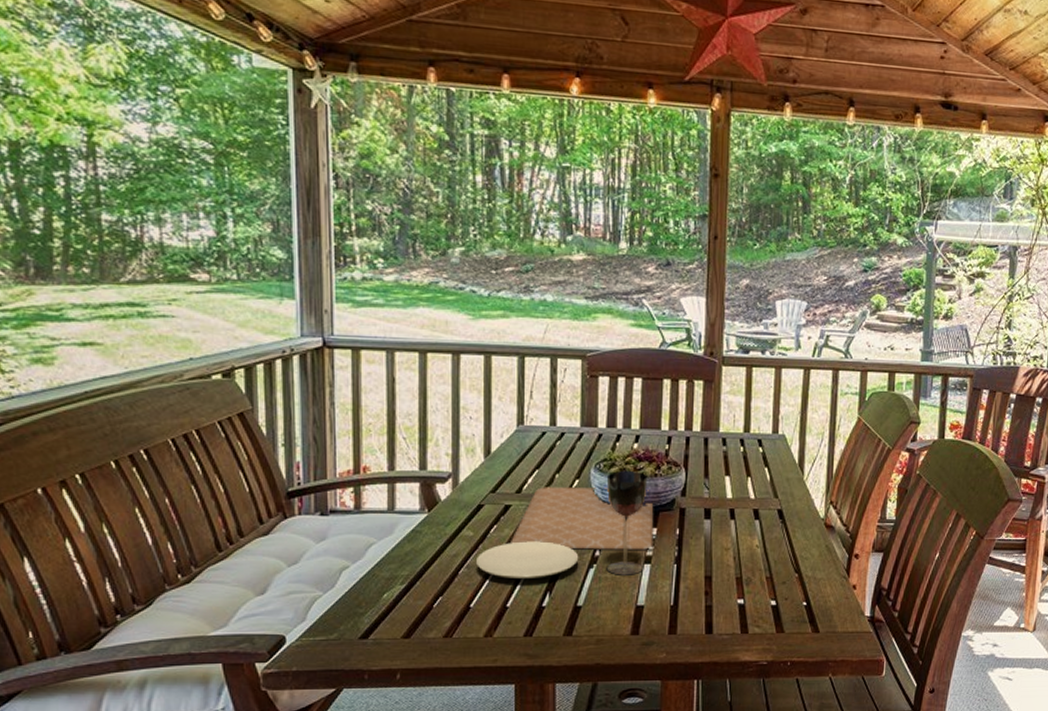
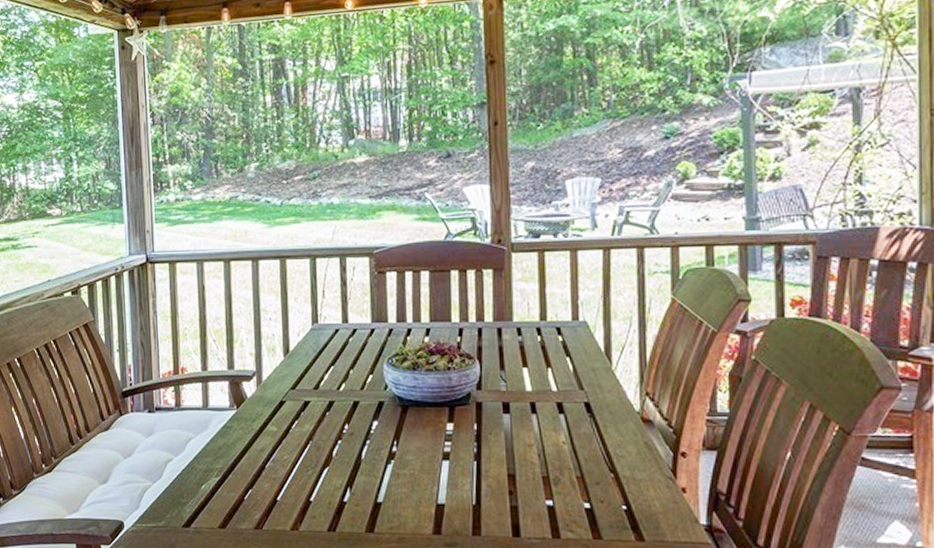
plate: present [477,541,579,578] -> none [281,436,377,473]
placemat: present [511,487,654,550] -> none [311,383,451,446]
wineglass: present [606,470,648,575] -> none [400,364,441,472]

